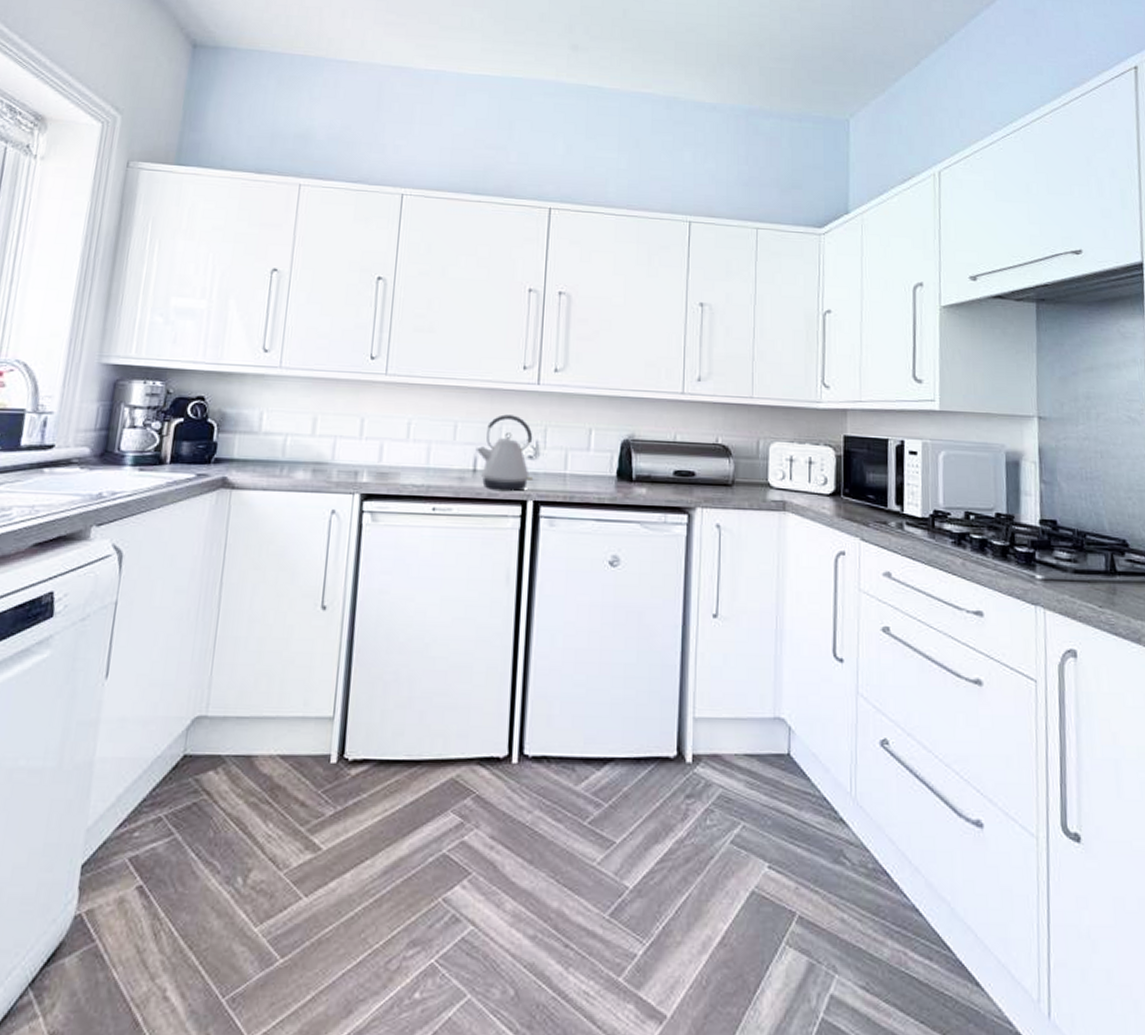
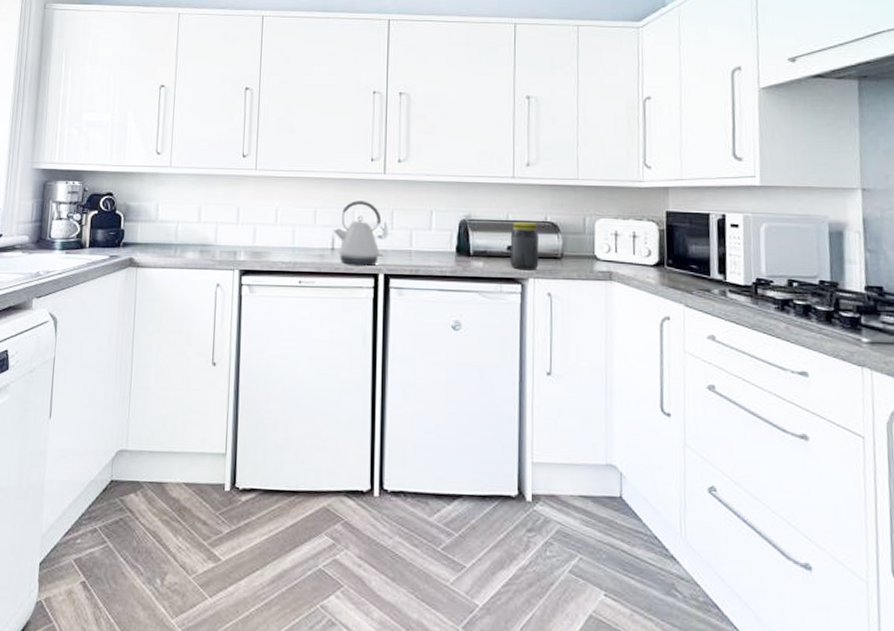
jar: none [677,443,708,499] -> present [510,222,539,270]

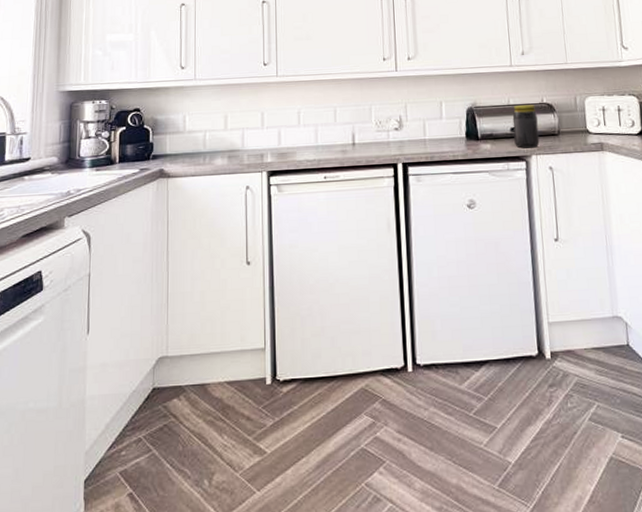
kettle: present [333,200,384,267] -> none [353,97,401,159]

